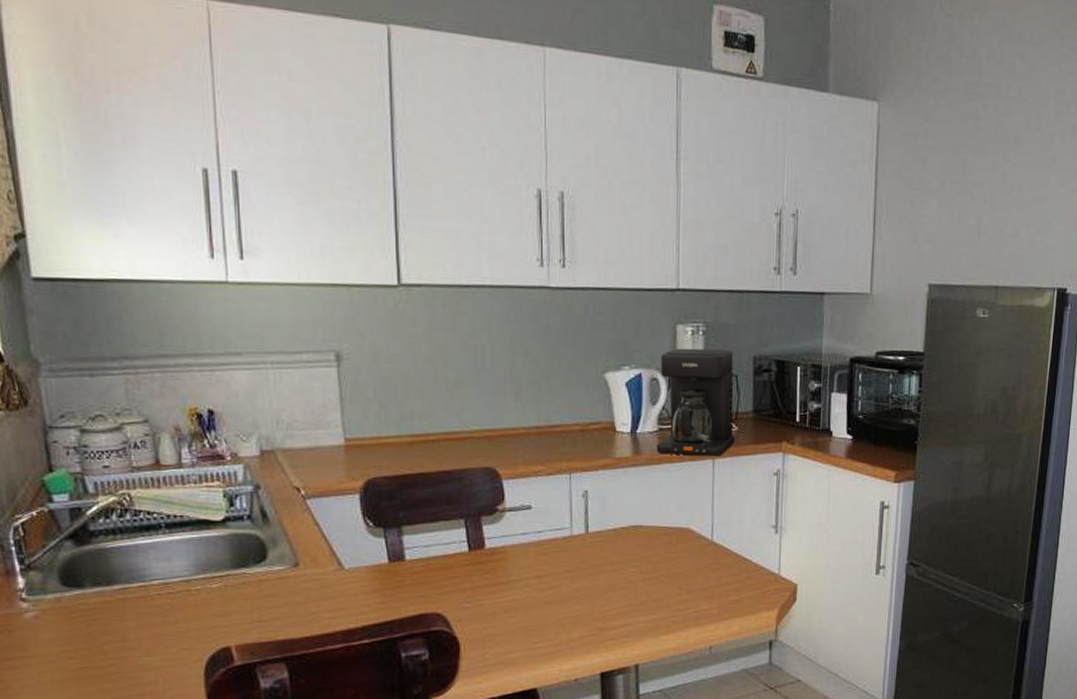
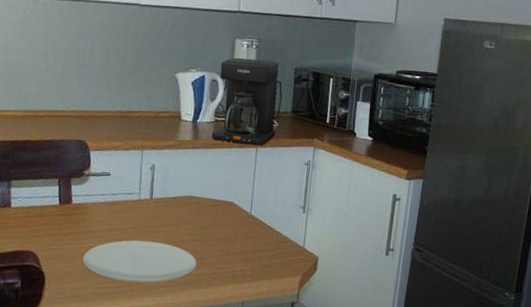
plate: none [507,585,650,639] -> present [83,240,197,284]

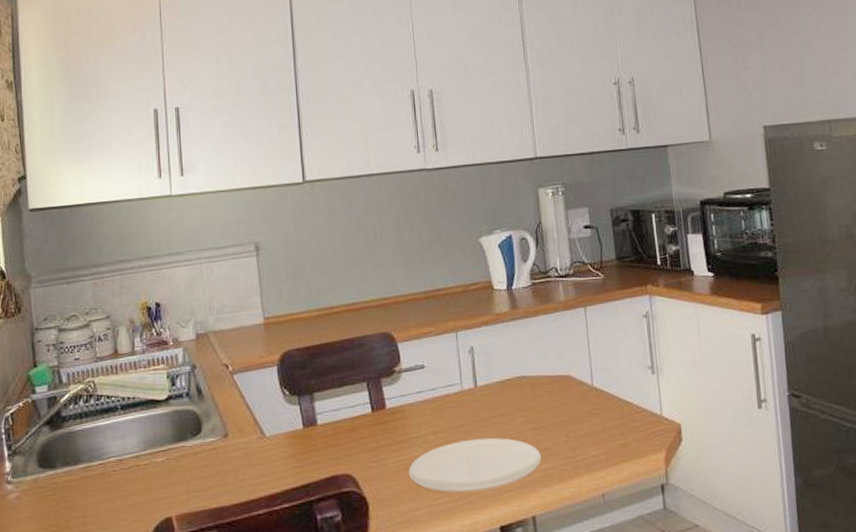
coffee maker: present [211,57,279,146] -> none [527,205,603,307]

